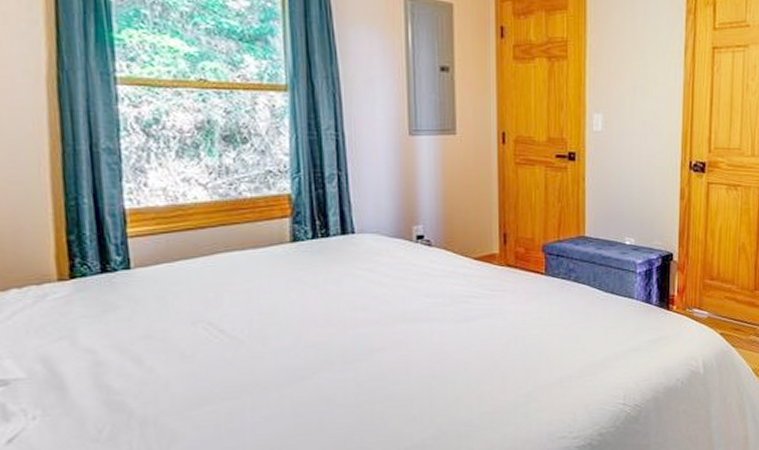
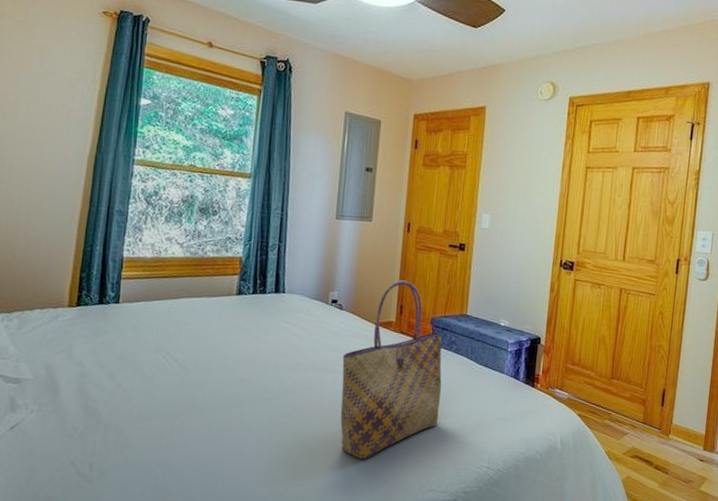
tote bag: none [439,203,563,416] -> present [340,280,443,459]

